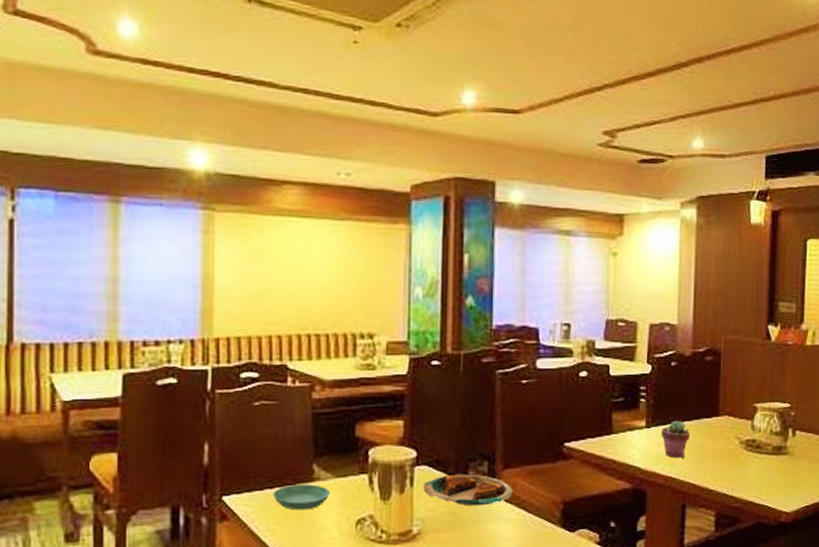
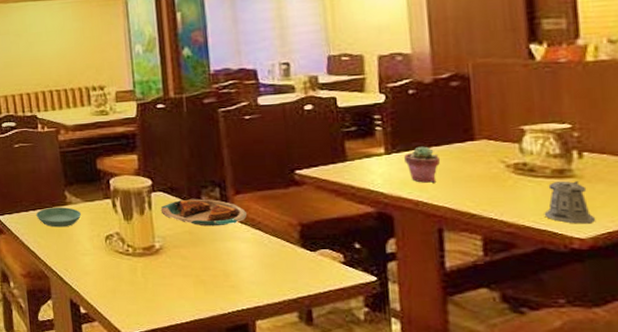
pepper shaker: none [763,458,799,499] -> present [544,181,596,224]

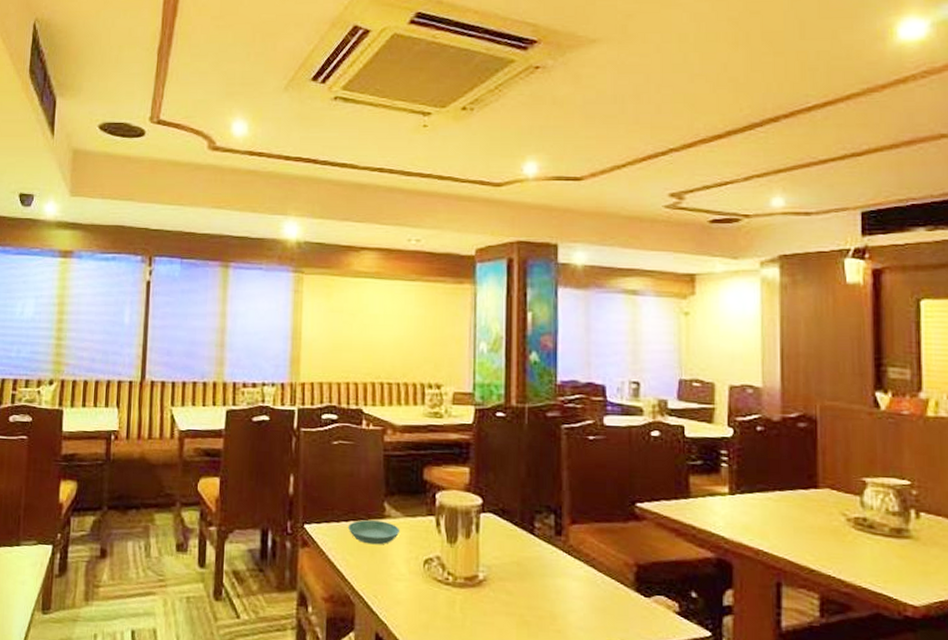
plate: present [160,199,247,227] -> none [488,524,581,559]
potted succulent: present [404,146,441,183] -> none [748,489,784,531]
pepper shaker: present [544,181,596,224] -> none [880,541,930,591]

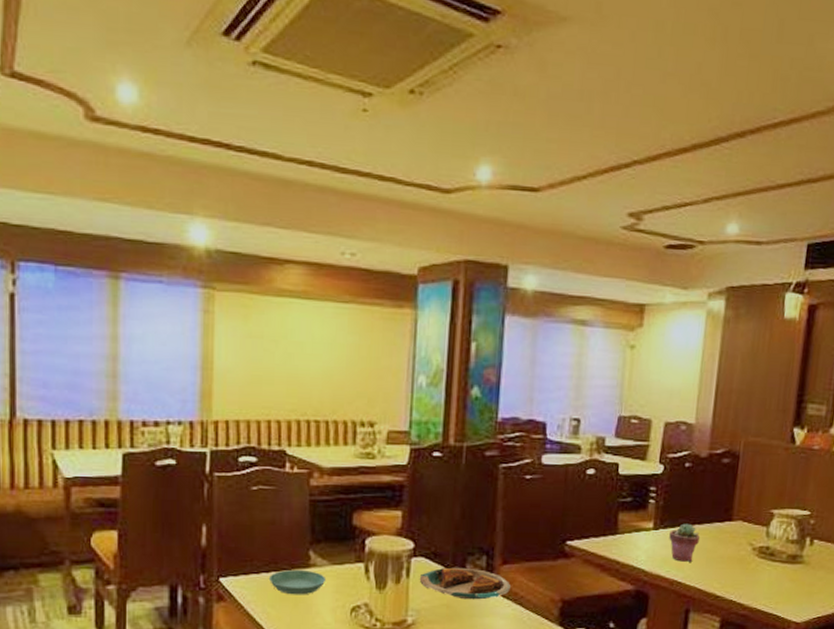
plate: none [488,524,581,559] -> present [419,567,510,600]
potted succulent: none [748,489,784,531] -> present [669,523,701,562]

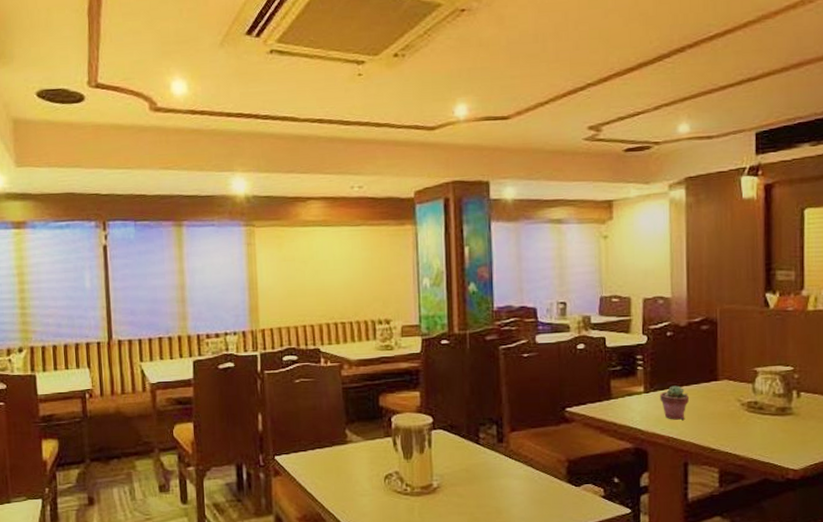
saucer: present [269,569,327,595] -> none [315,445,362,468]
plate: present [419,567,510,600] -> none [440,436,520,464]

